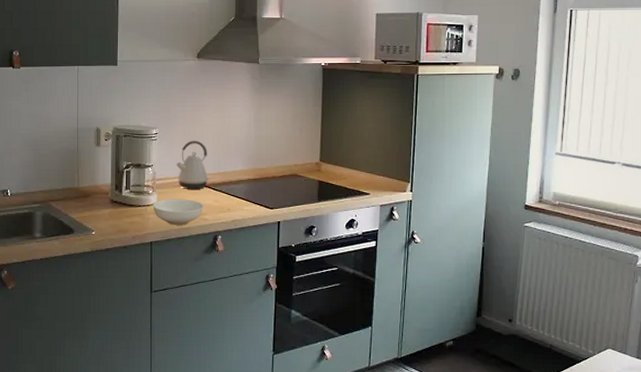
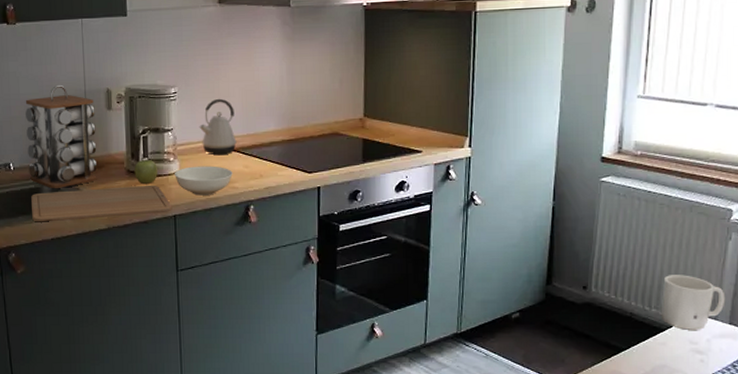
spice rack: none [24,122,85,214] -> present [25,84,98,188]
chopping board: none [25,214,149,244] -> present [31,184,172,222]
fruit: none [117,190,138,213] -> present [134,158,158,184]
mug: none [577,312,633,362] -> present [660,275,726,330]

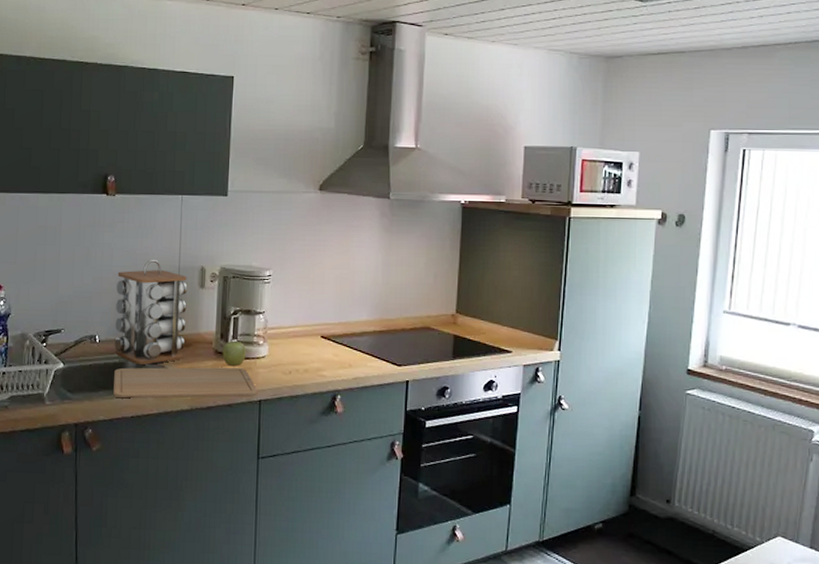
bowl: present [175,166,233,196] -> none [263,351,322,382]
kettle: present [199,98,237,155] -> none [291,284,328,341]
mug: present [660,275,726,330] -> none [742,493,806,552]

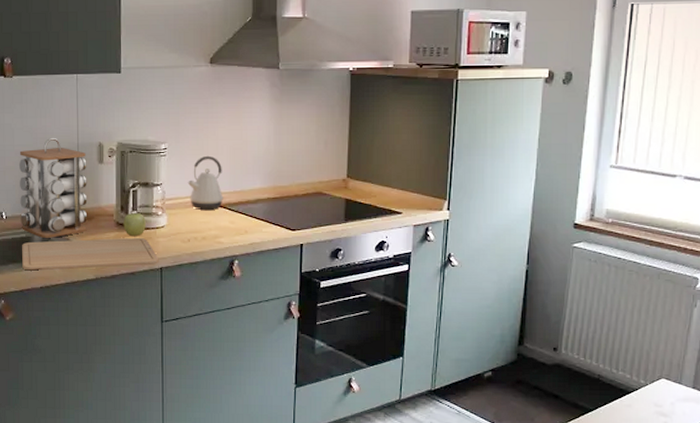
kettle: none [291,284,328,341] -> present [187,155,223,210]

